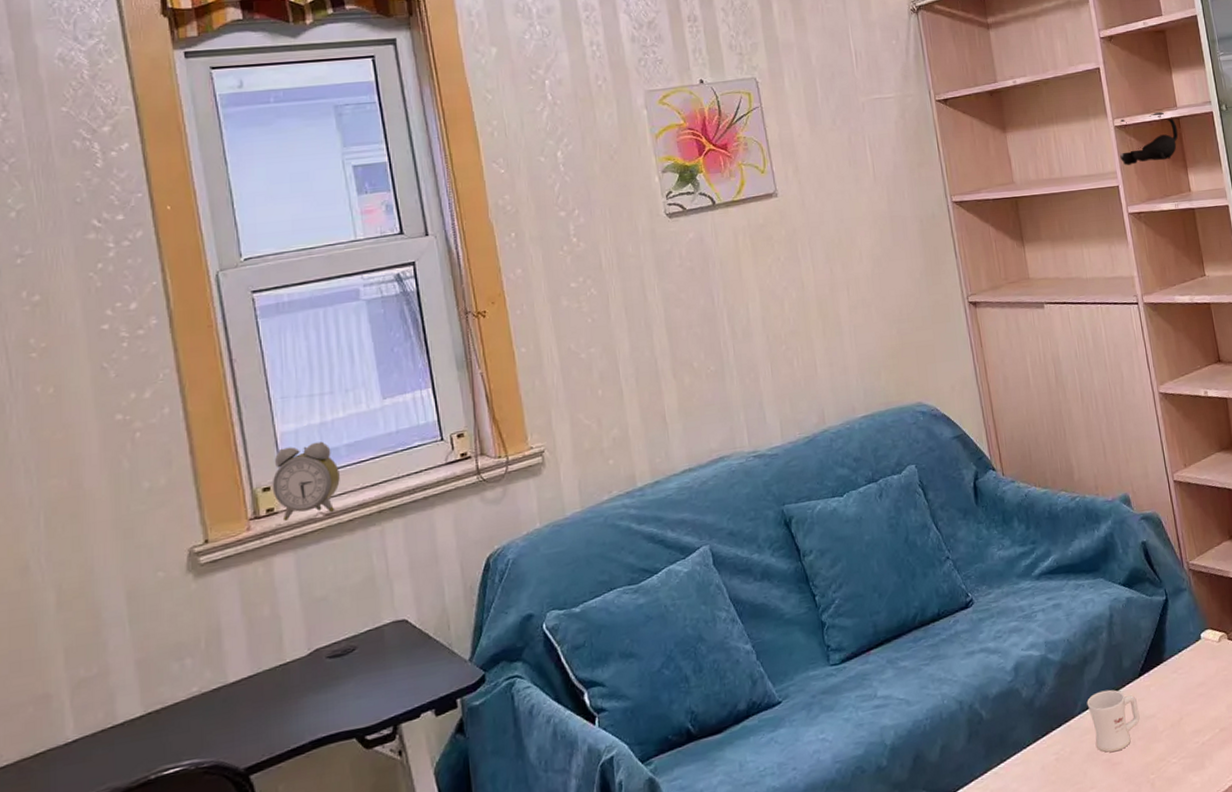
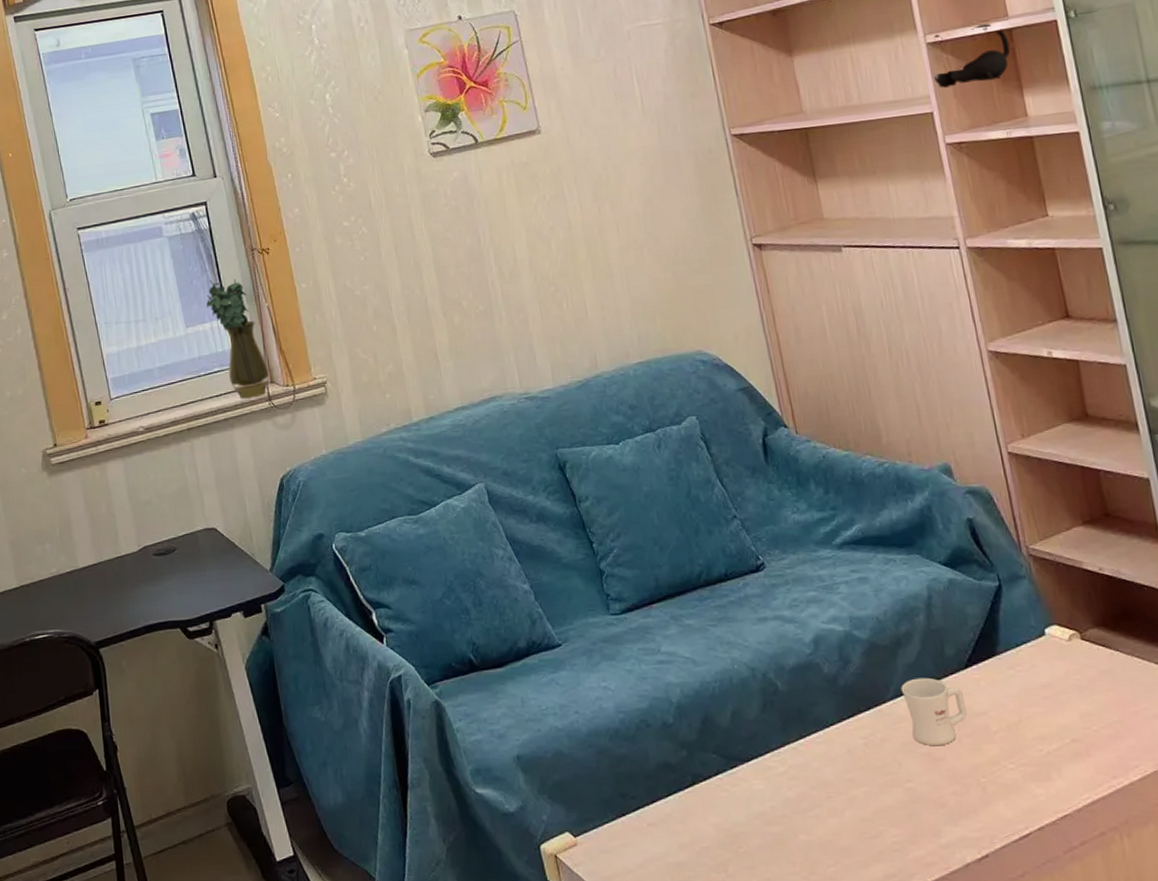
alarm clock: present [272,441,340,521] -> none [102,363,156,432]
vase: none [408,344,480,475] -> present [206,279,270,399]

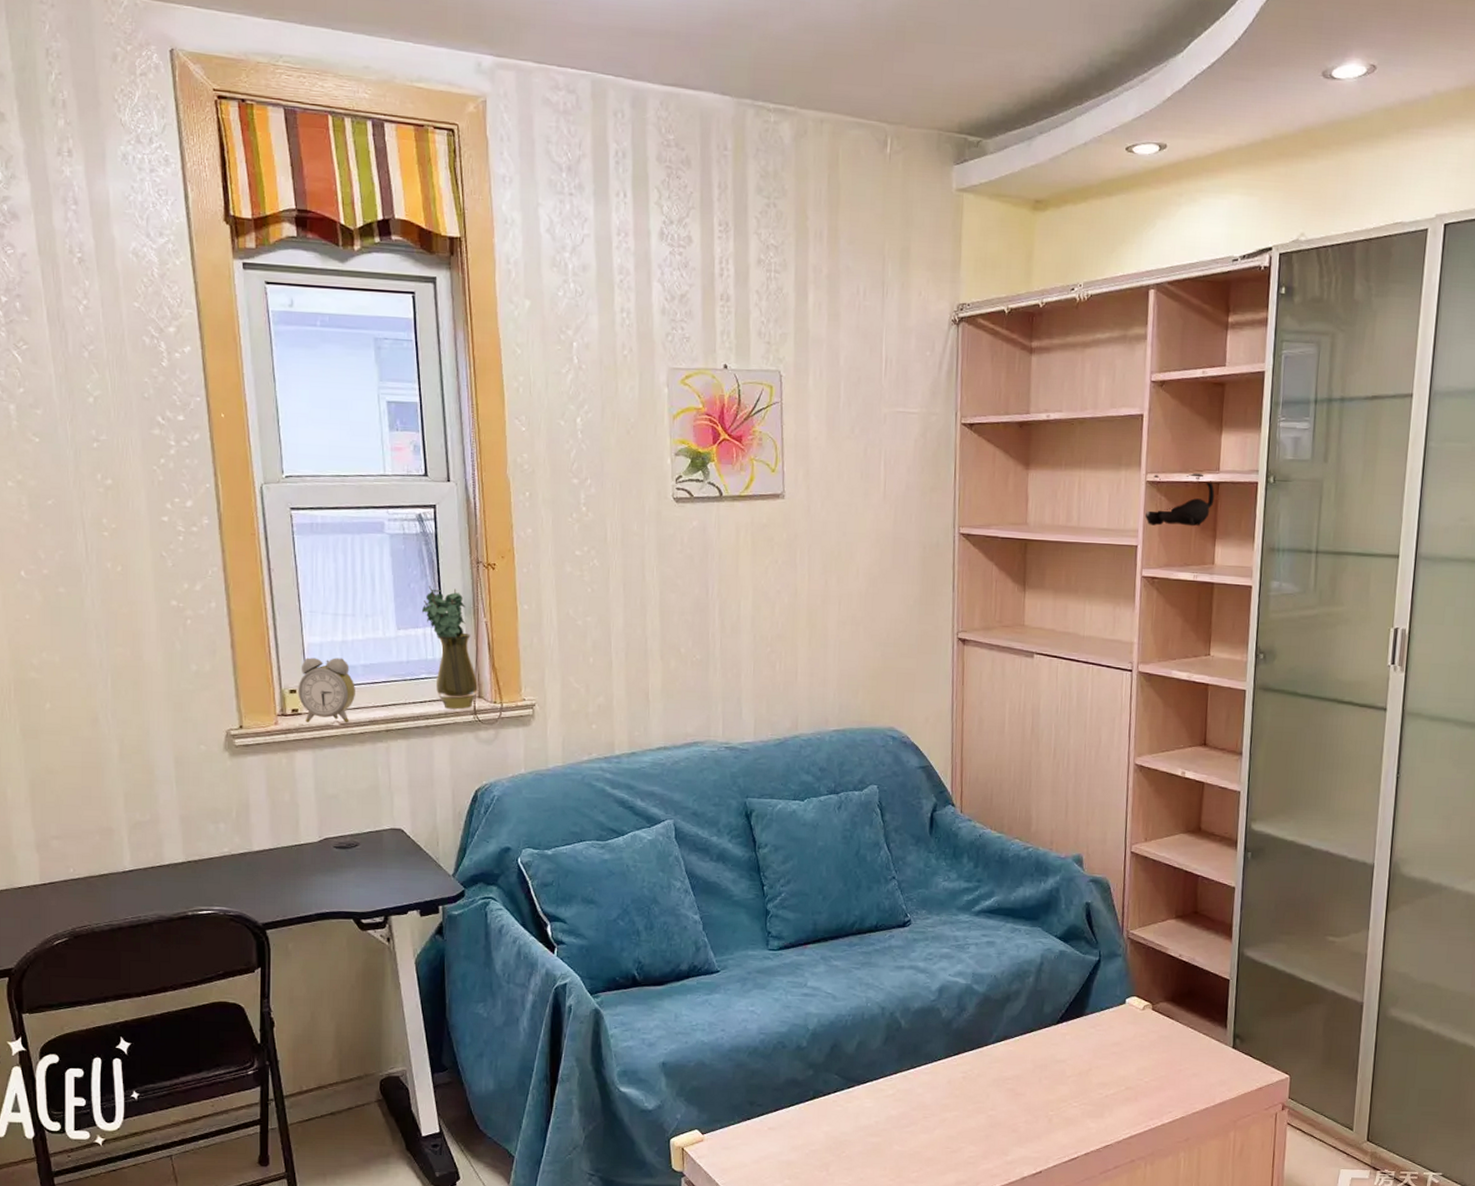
alarm clock: none [102,363,156,432] -> present [298,657,355,723]
mug: present [901,677,967,746] -> none [1002,1028,1051,1084]

